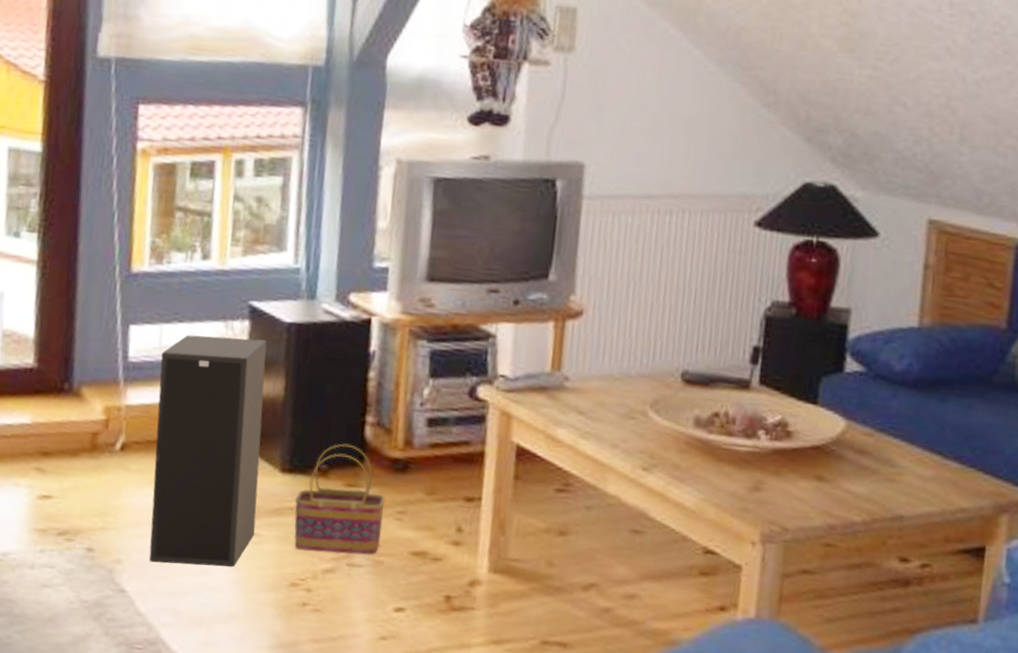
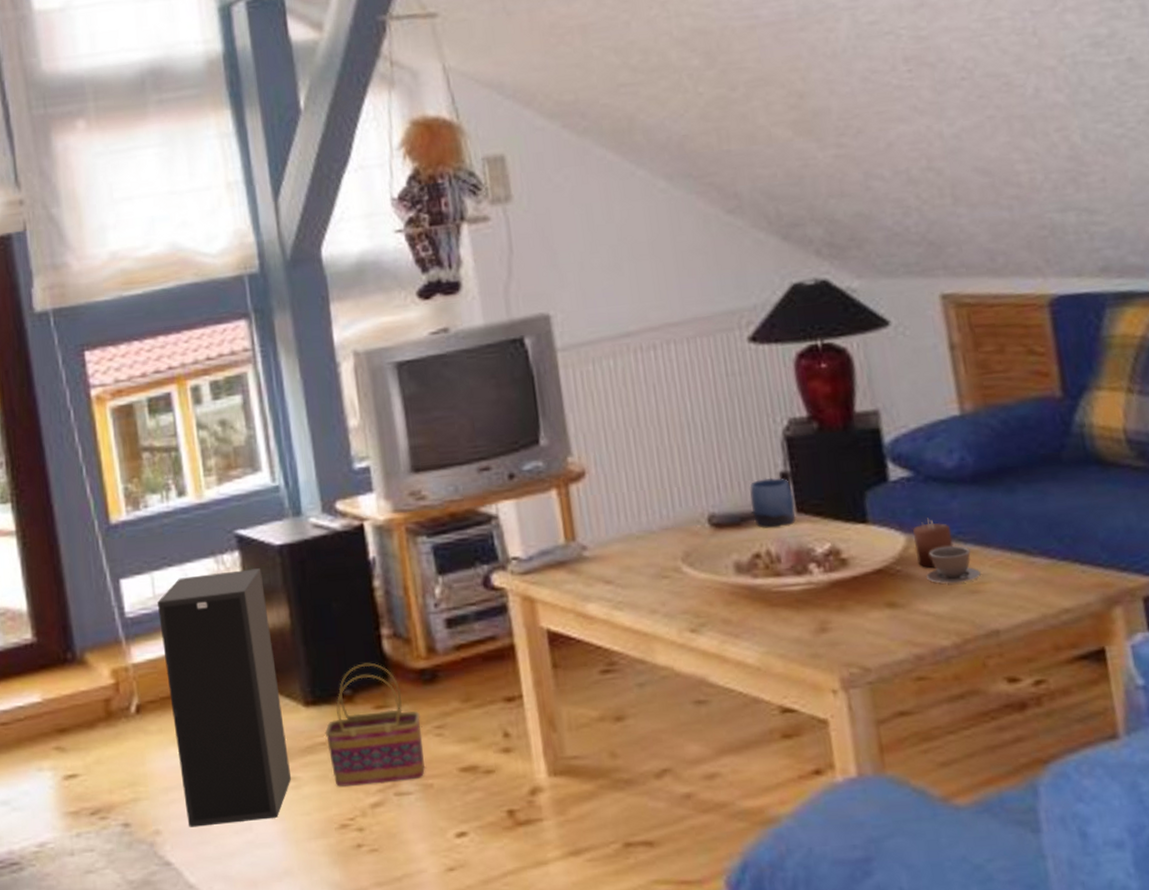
mug: none [721,348,760,395] -> present [749,477,796,529]
candle: none [851,410,886,453] -> present [913,518,954,568]
teacup: none [854,436,901,471] -> present [925,545,981,584]

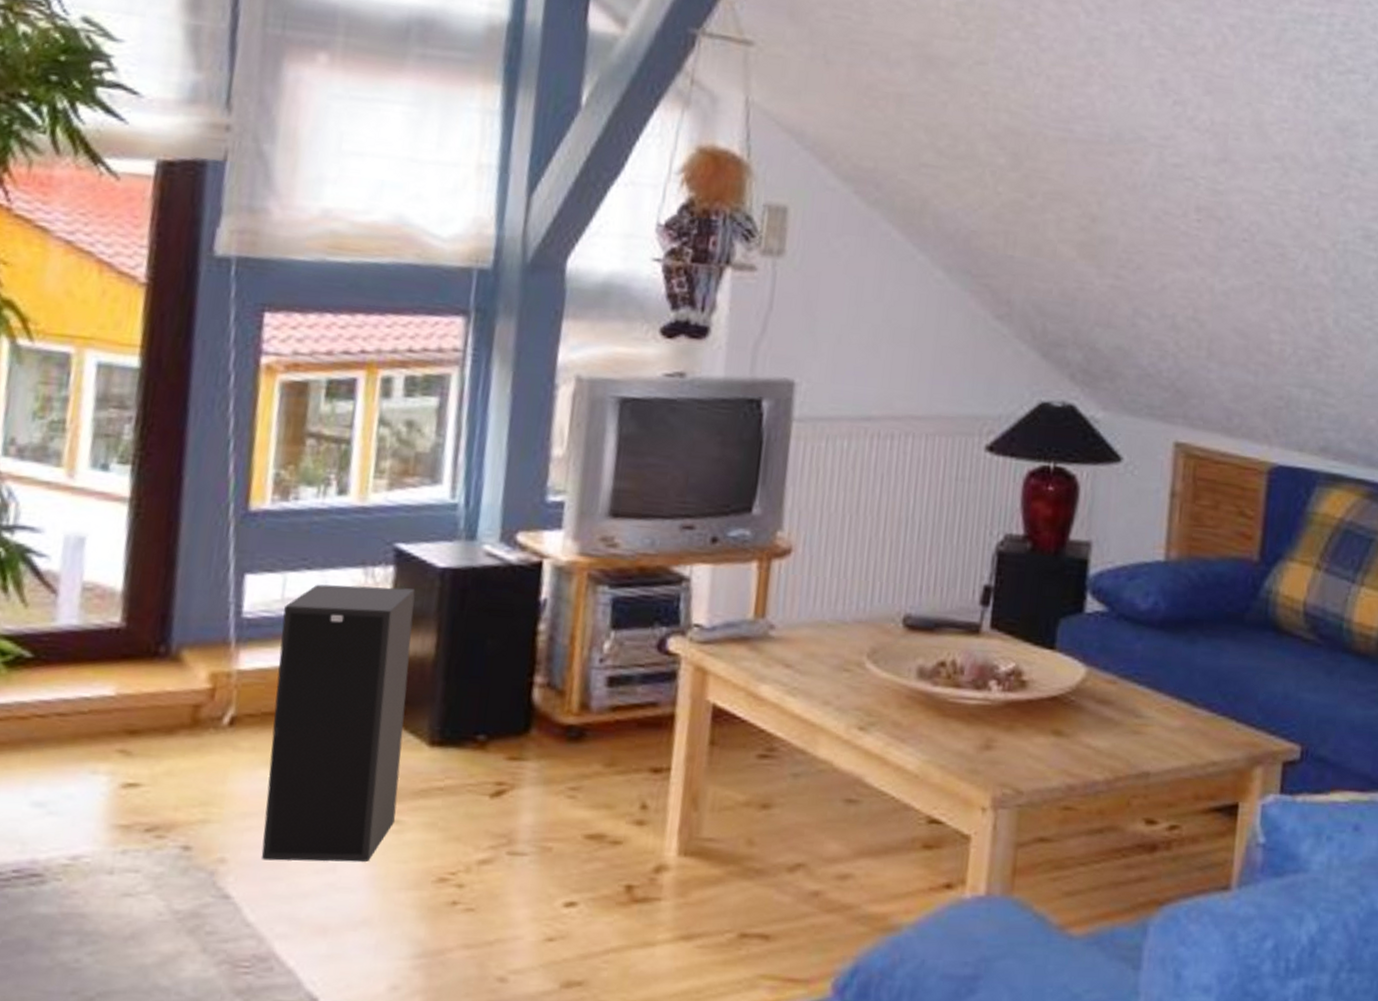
basket: present [325,662,426,787] -> none [443,709,556,840]
mug: present [749,477,796,529] -> none [947,588,992,641]
candle: present [913,518,954,568] -> none [1092,654,1130,703]
teacup: present [925,545,981,584] -> none [1095,684,1146,722]

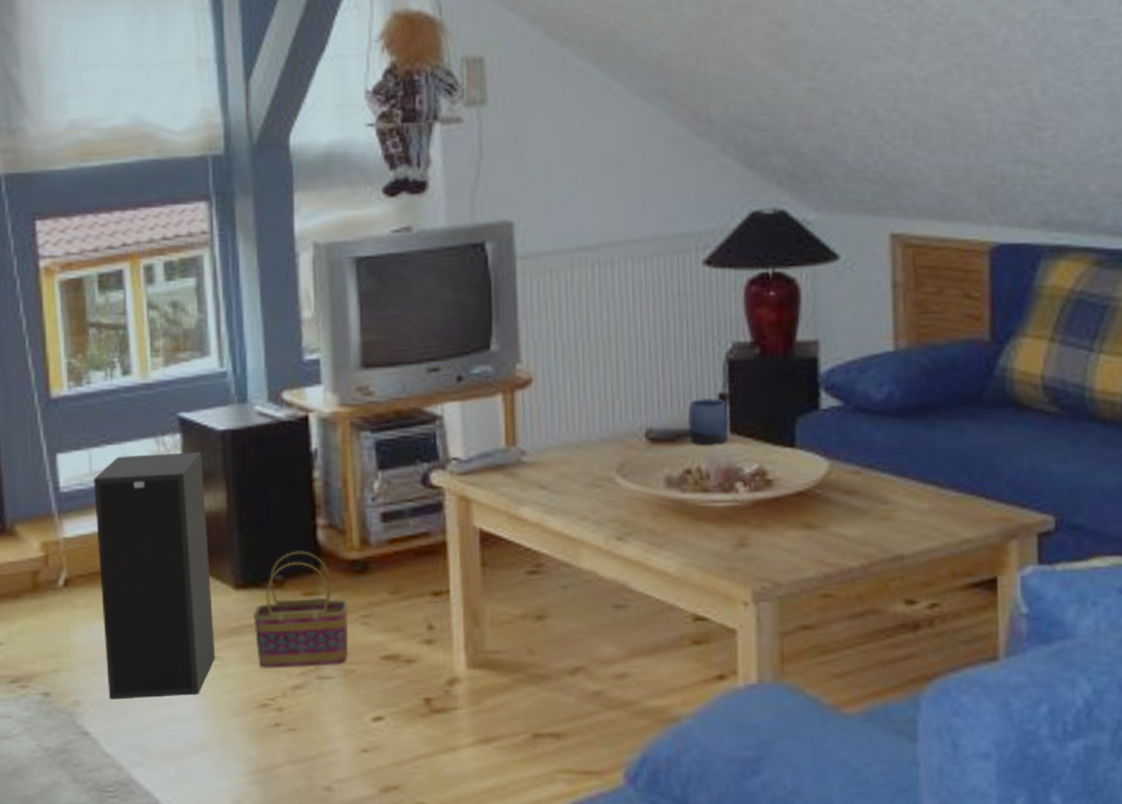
basket: none [443,709,556,840] -> present [252,551,349,668]
mug: none [947,588,992,641] -> present [687,397,729,447]

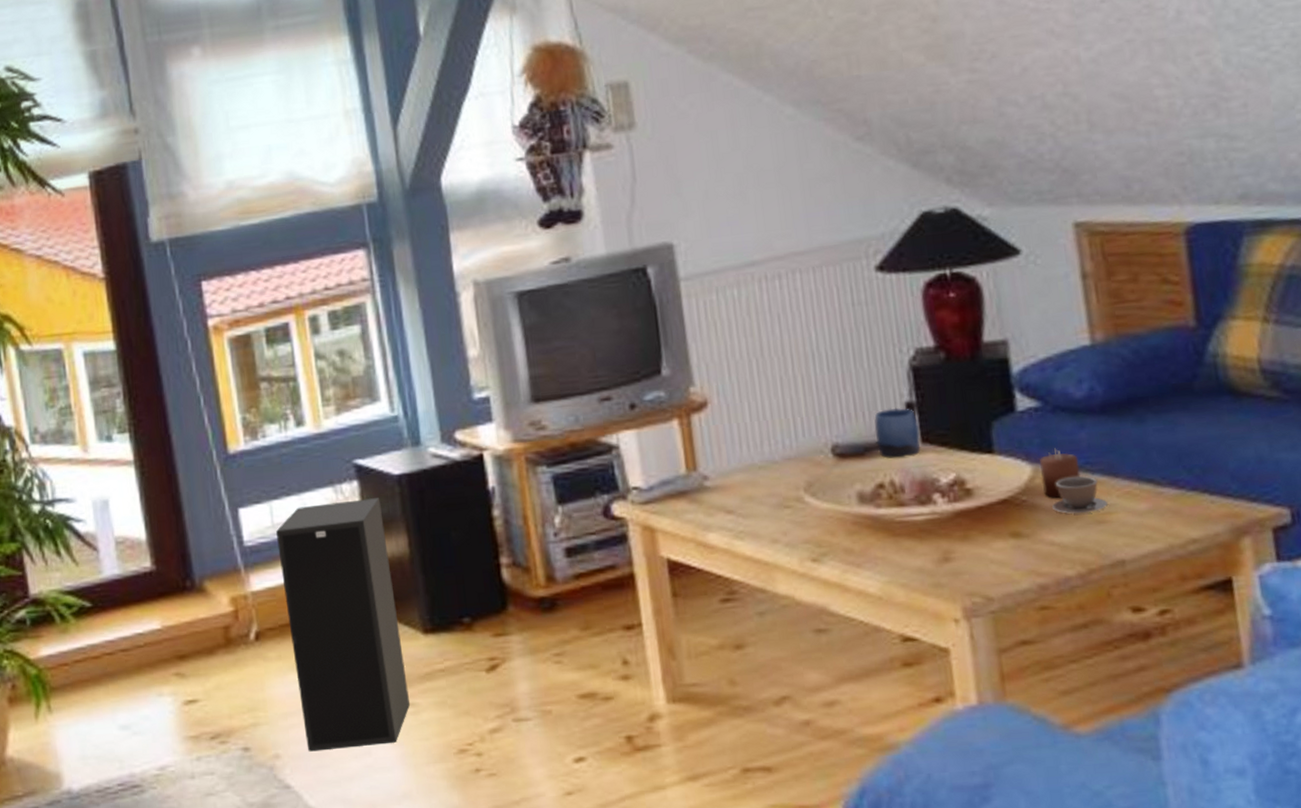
basket: present [252,551,349,668] -> none [443,591,544,713]
candle: none [836,446,872,493] -> present [1040,448,1081,498]
teacup: none [843,473,894,510] -> present [1051,476,1107,514]

